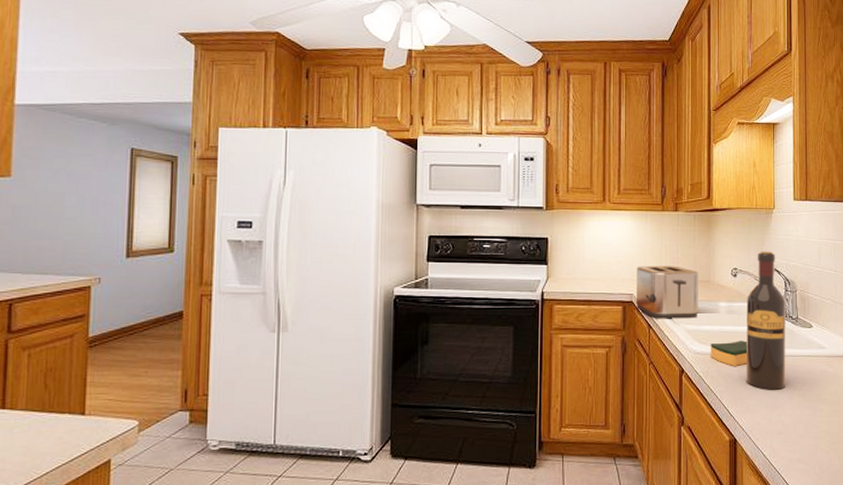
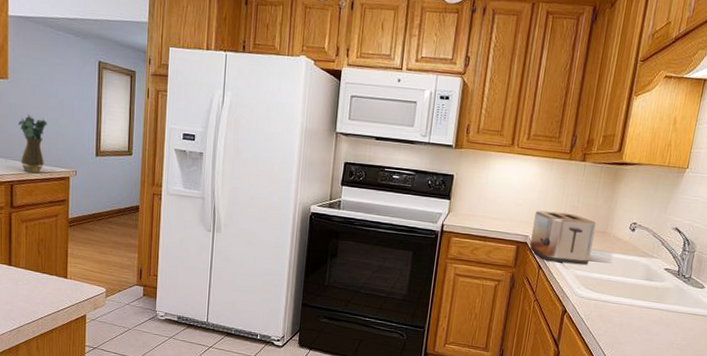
vase: none [22,215,62,287] -> present [18,114,47,173]
sponge: present [710,341,748,367] -> none [594,290,635,315]
wine bottle: present [746,251,787,391] -> none [626,209,682,342]

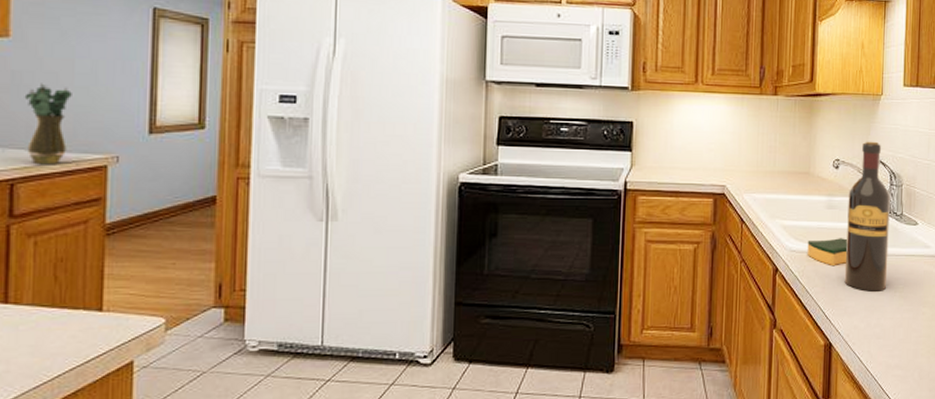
toaster: present [530,210,597,266] -> none [729,154,798,213]
sponge: none [594,290,635,315] -> present [807,238,848,267]
wine bottle: none [626,209,682,342] -> present [844,141,891,293]

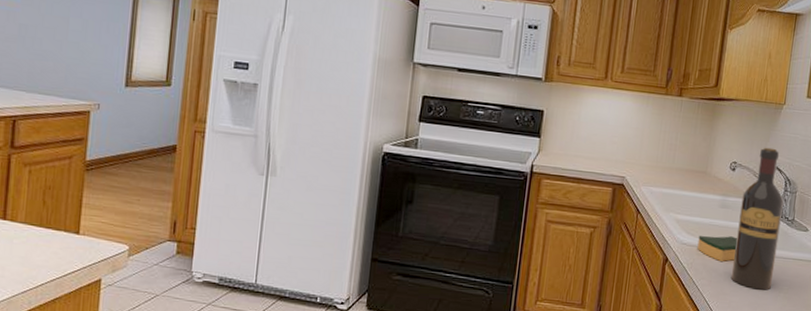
vase: present [24,83,72,165] -> none [27,36,66,107]

